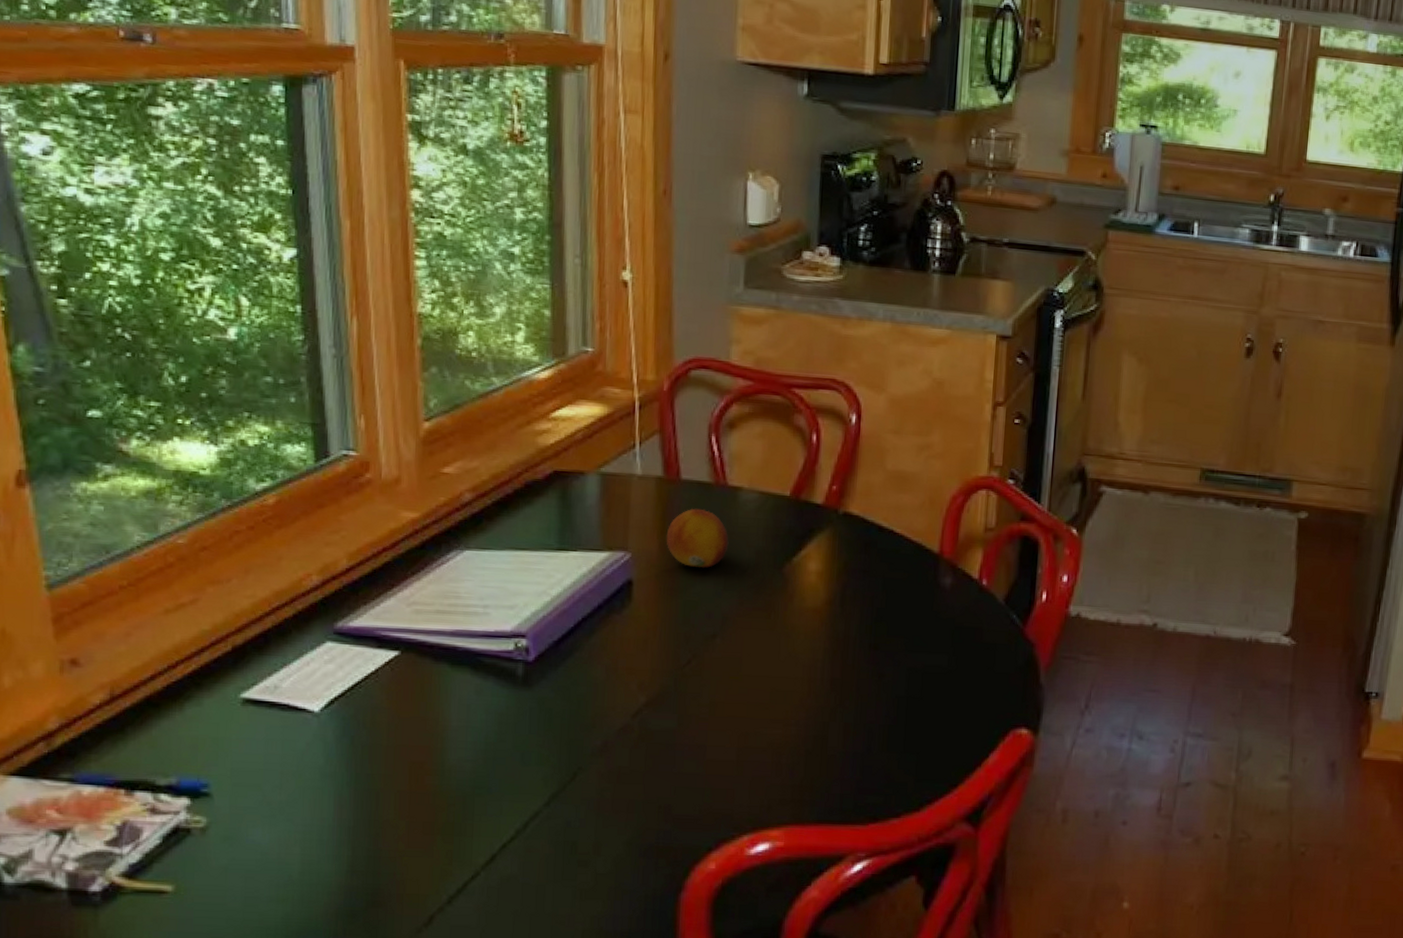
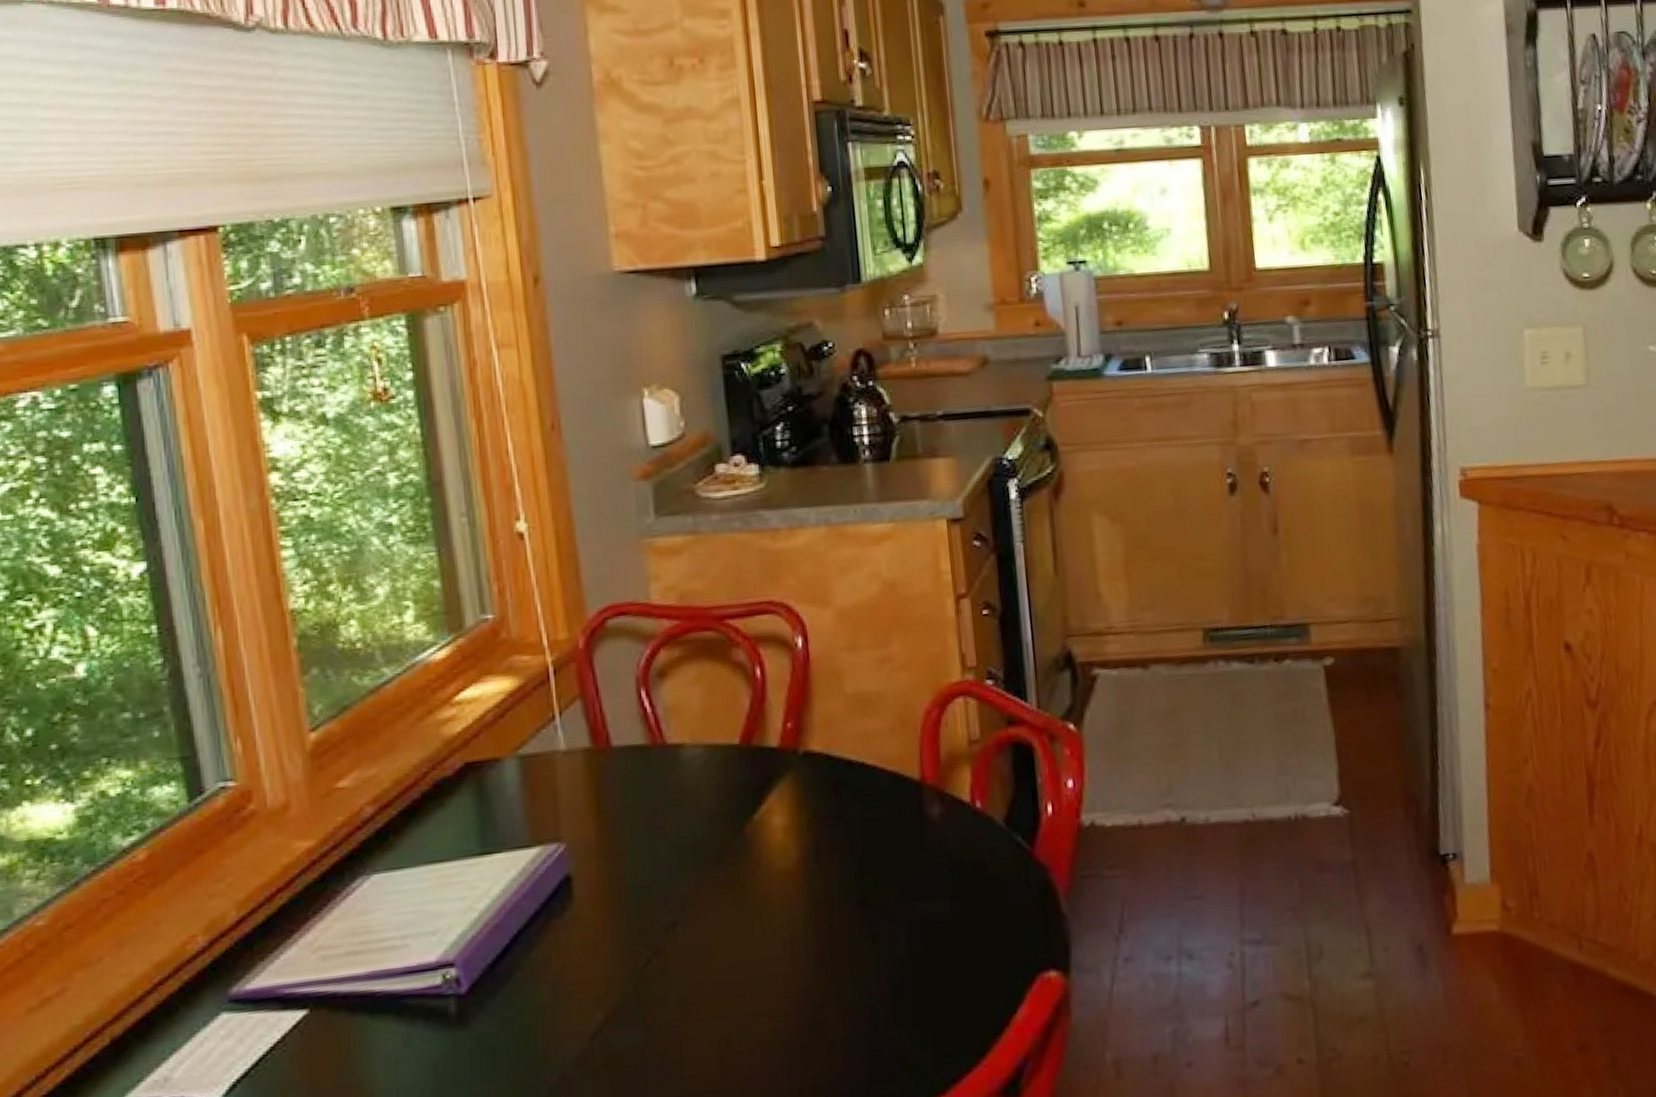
fruit: present [666,508,729,568] -> none [603,776,677,847]

